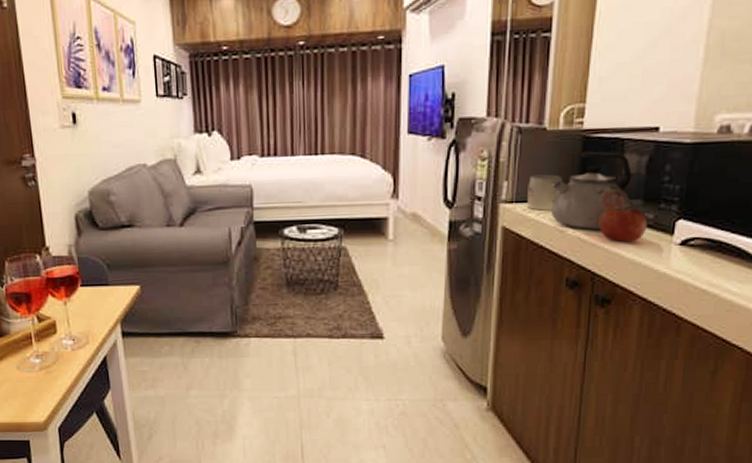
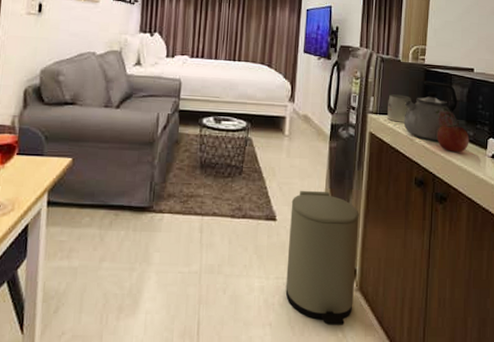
pedal bin: none [400,302,490,447] -> present [285,190,359,325]

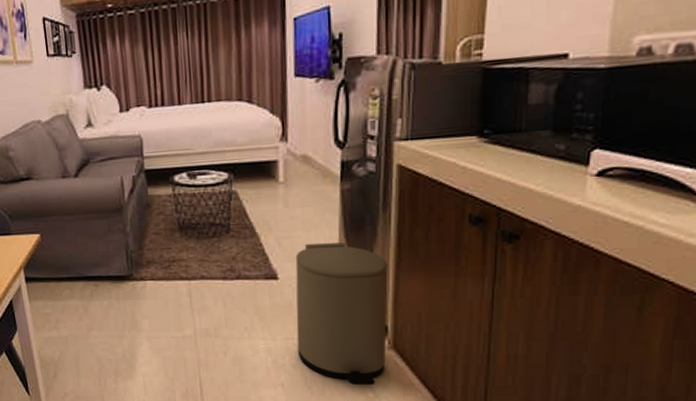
mug: present [387,94,412,123] -> none [424,109,462,147]
kettle: present [403,80,458,140] -> none [449,83,539,164]
fruit: present [436,123,469,153] -> none [503,135,559,176]

